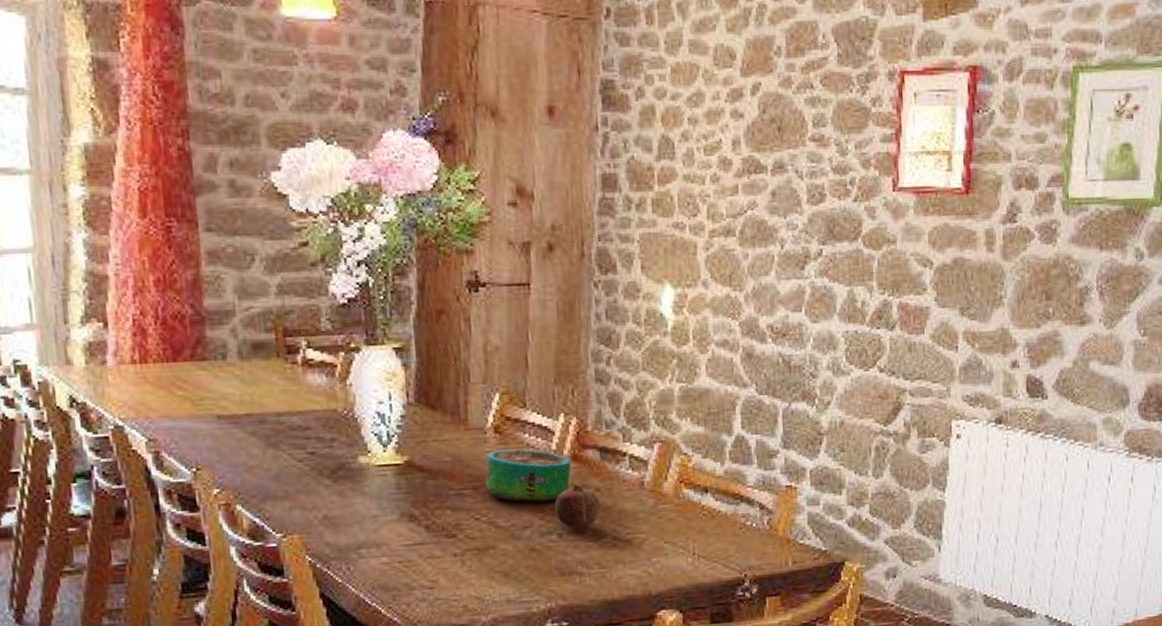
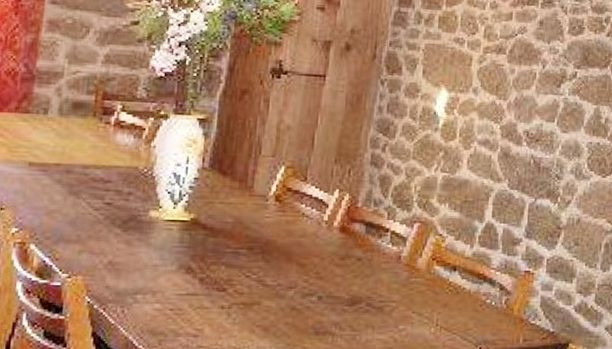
decorative bowl: present [485,449,572,503] -> none [260,216,340,266]
fruit: present [554,483,601,529] -> none [318,251,360,294]

